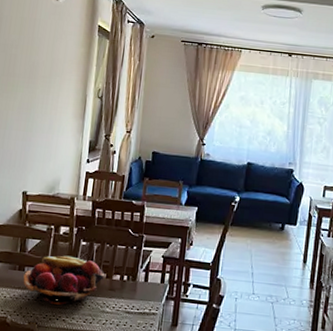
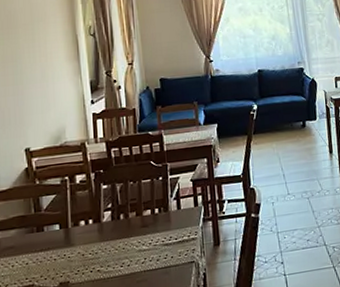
fruit basket: present [23,255,105,305] -> none [44,202,135,258]

